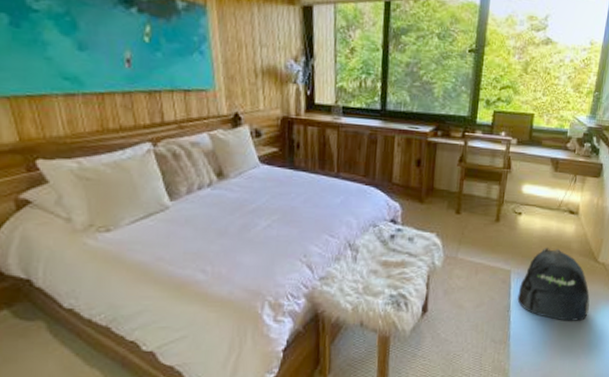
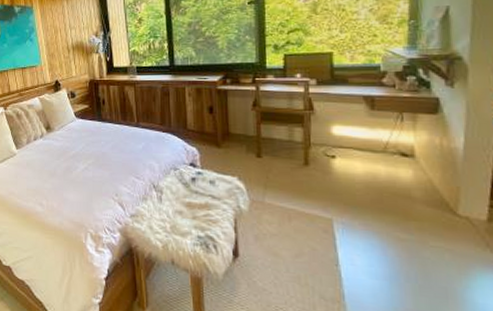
backpack: present [517,248,590,321] -> none [346,195,456,288]

